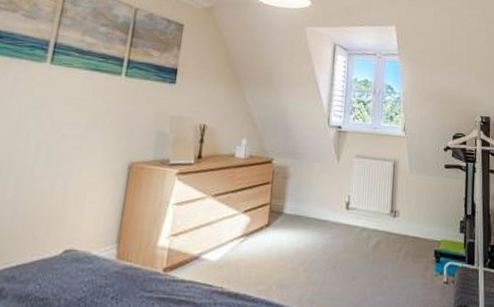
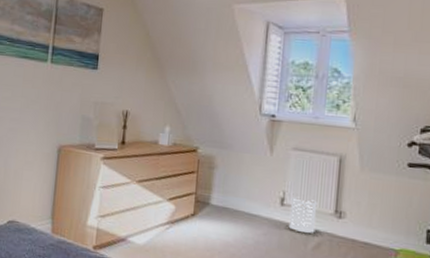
wastebasket: none [353,200,377,233] -> present [288,197,318,233]

